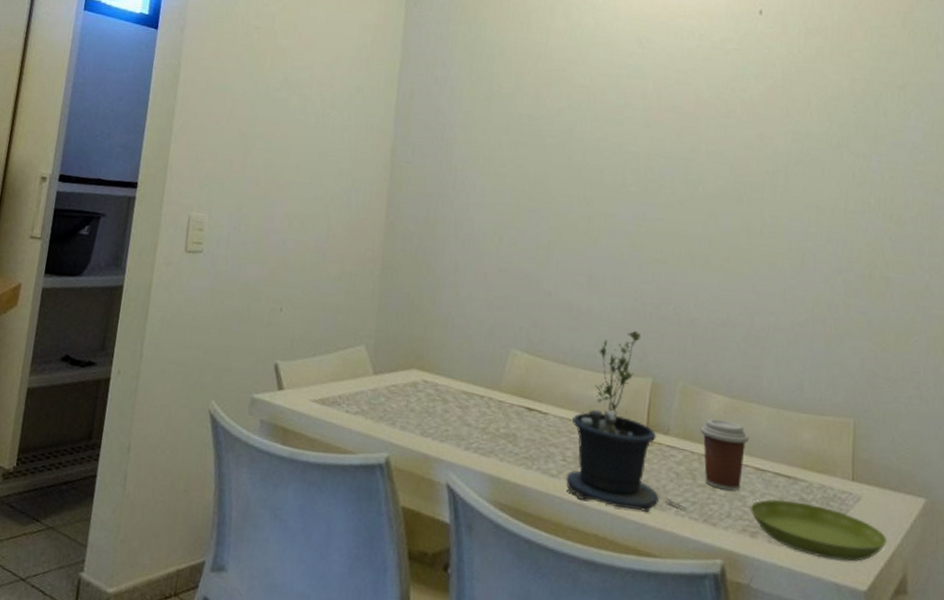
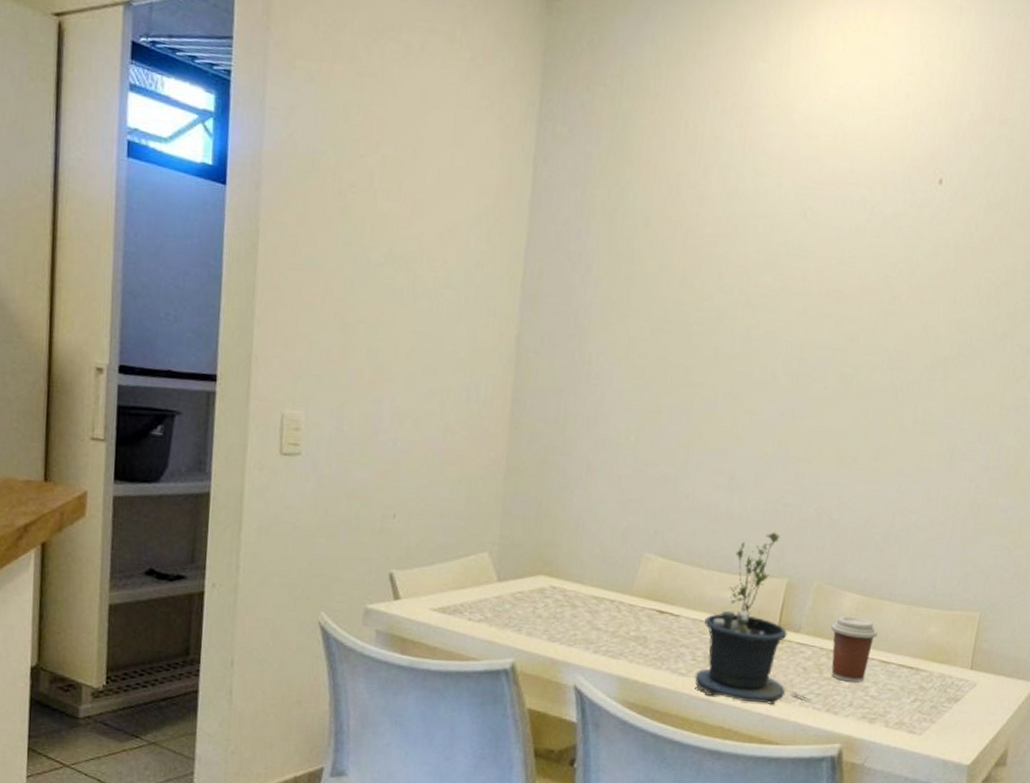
saucer: present [750,499,888,562] -> none [871,689,995,740]

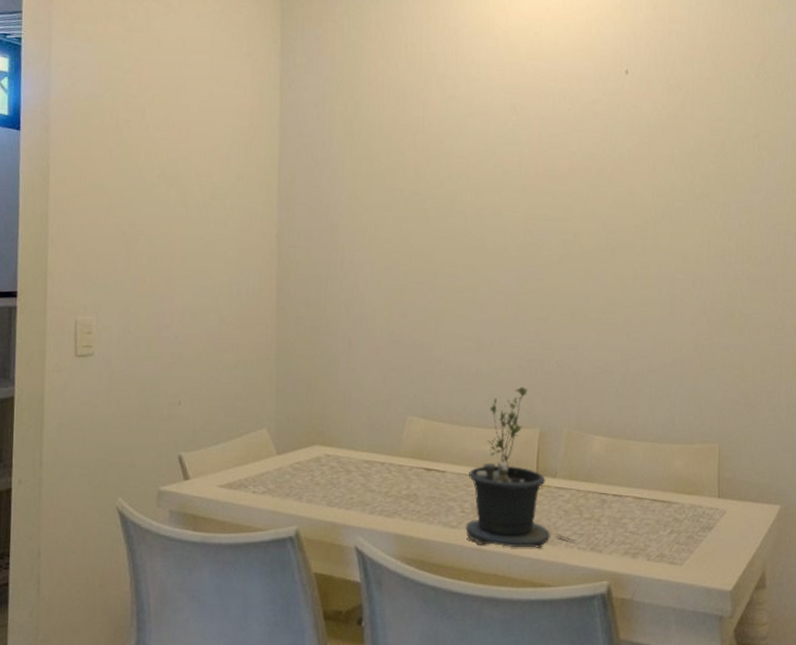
coffee cup: present [830,616,878,683] -> none [584,457,628,520]

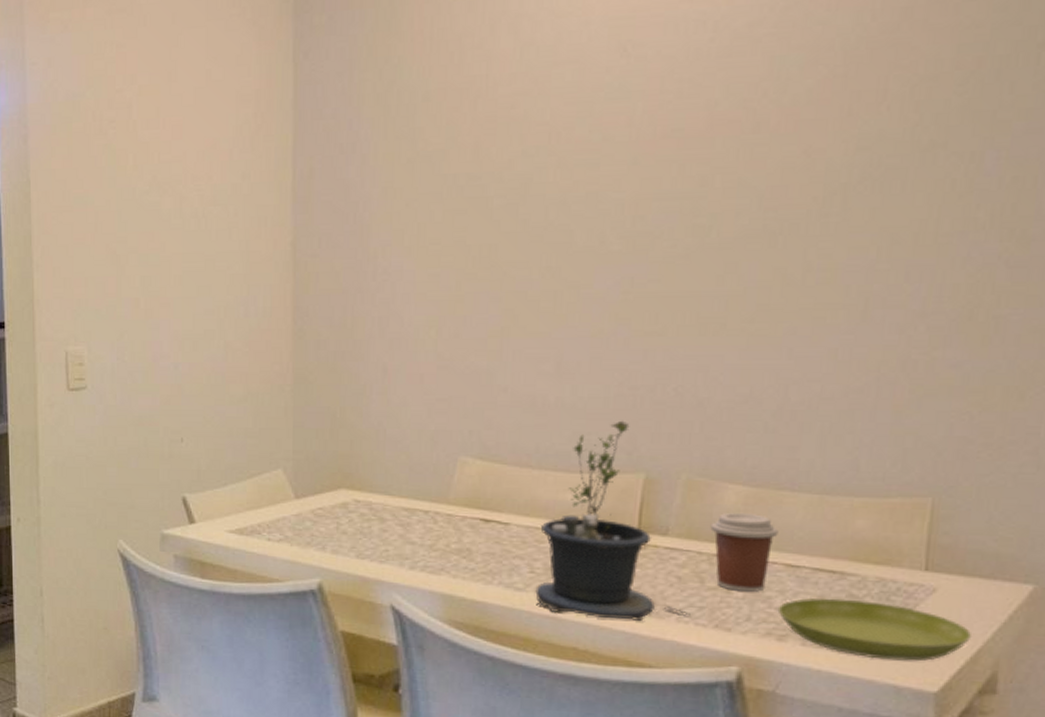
coffee cup: none [584,457,628,520] -> present [710,512,779,592]
saucer: none [631,522,749,568] -> present [777,598,973,661]

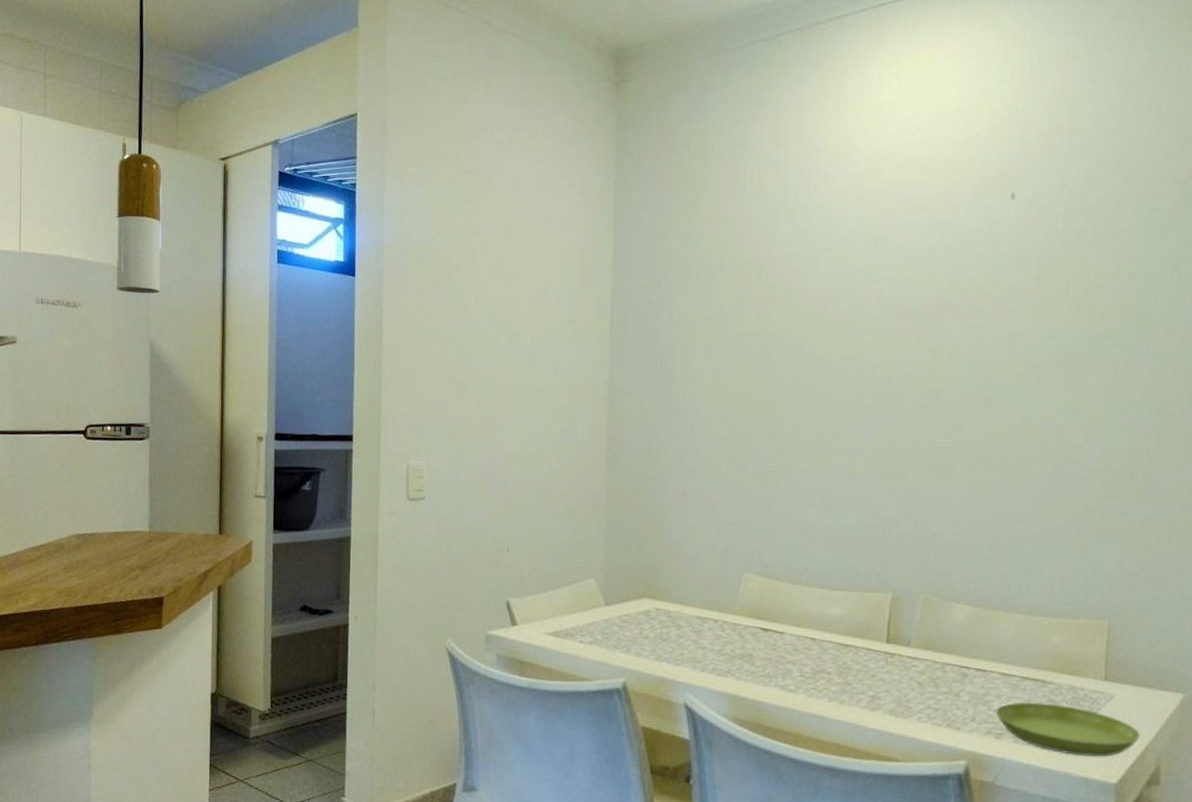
potted plant: present [535,420,692,622] -> none [804,547,929,721]
coffee cup: present [710,512,779,592] -> none [943,628,995,696]

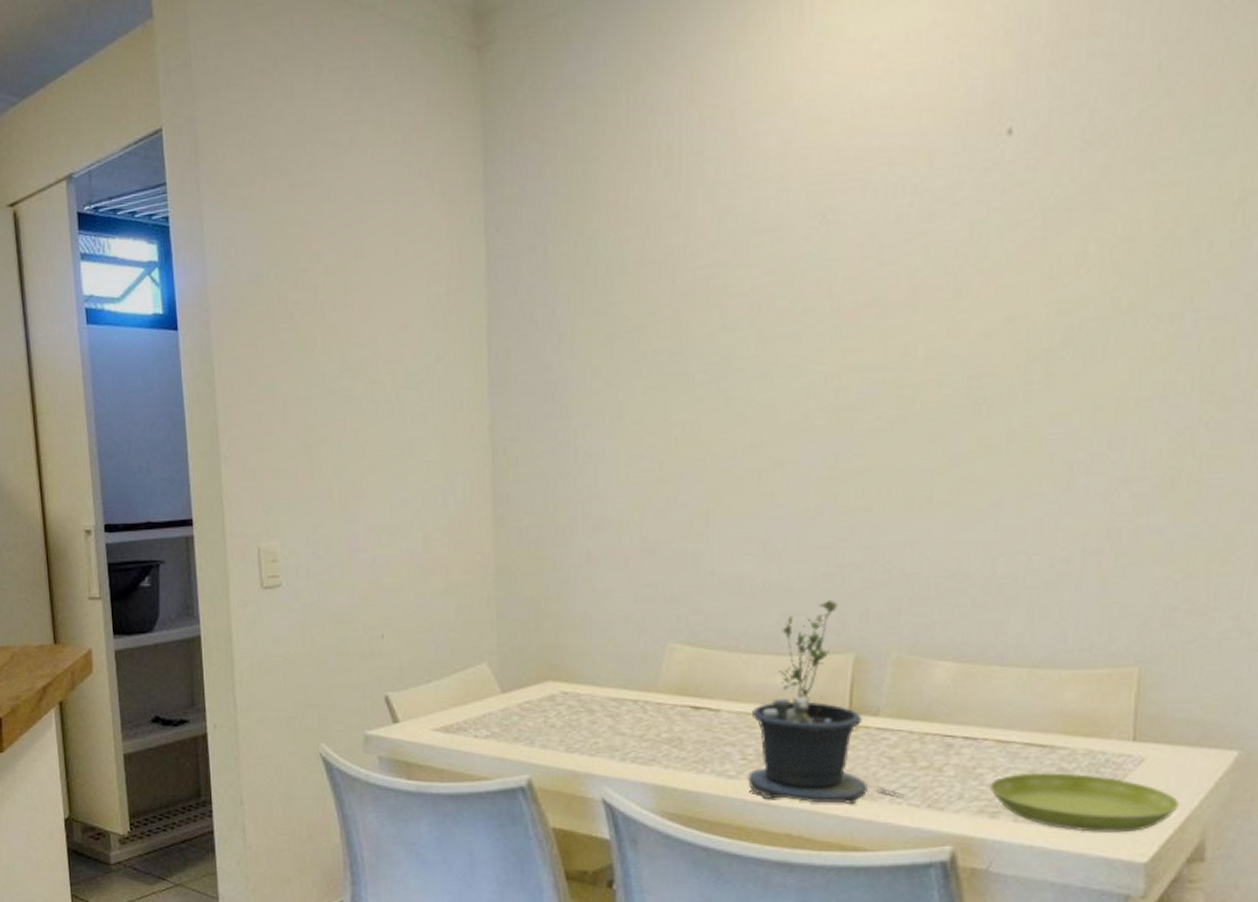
potted plant: none [804,547,929,721] -> present [748,599,905,805]

